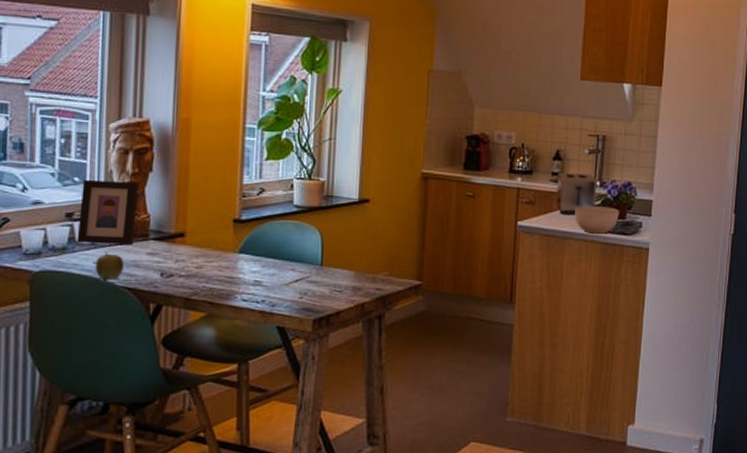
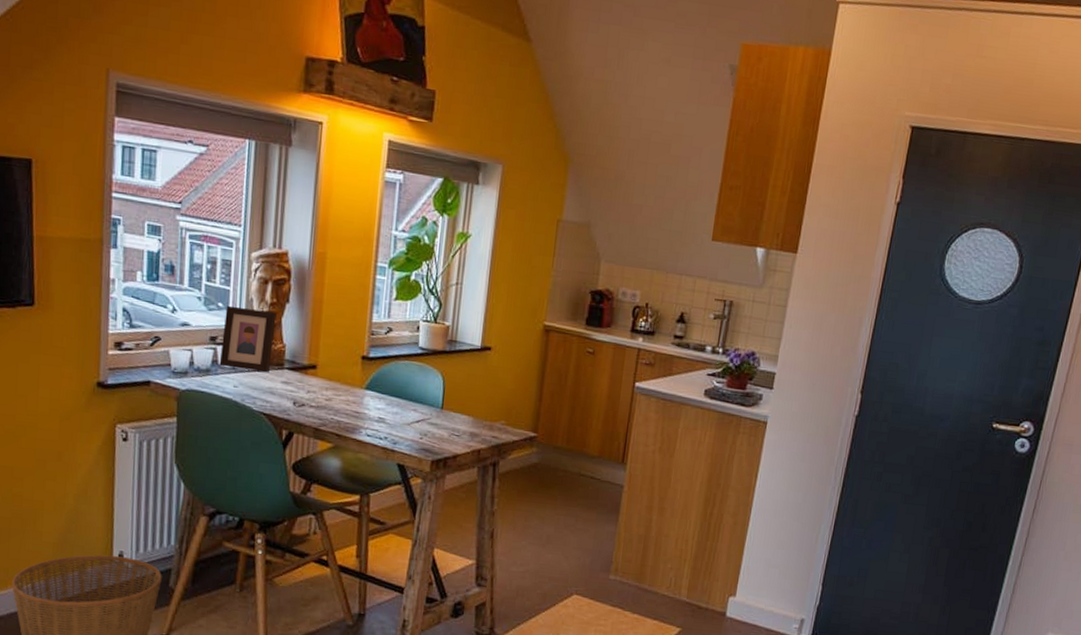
fruit: present [95,252,125,279] -> none [234,377,261,404]
toaster: present [555,172,597,215] -> none [675,336,720,381]
bowl: present [575,206,620,235] -> none [693,372,741,404]

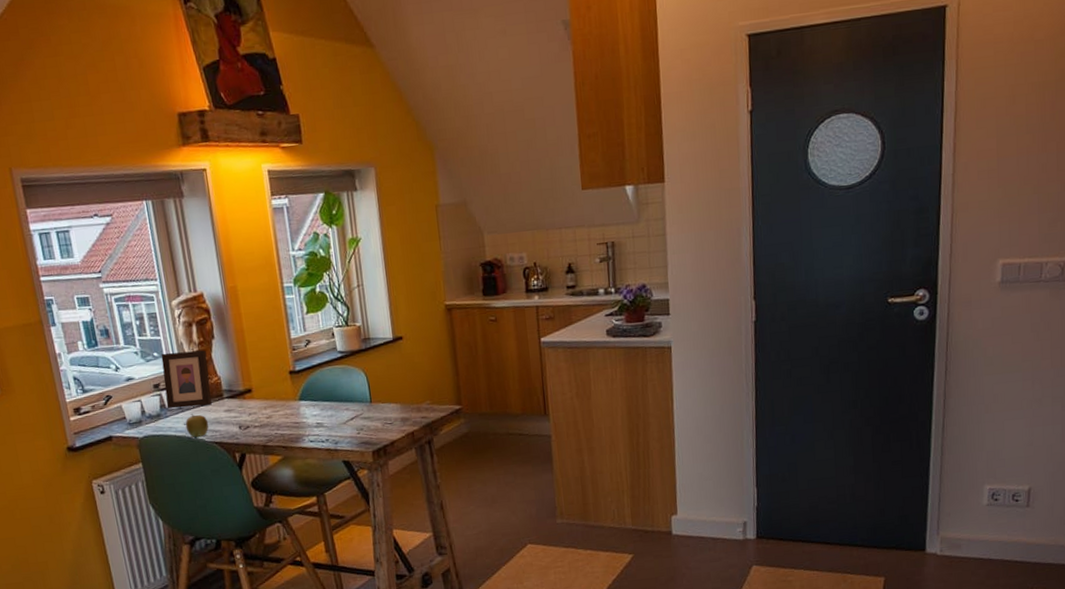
fruit: none [234,377,261,404] -> present [185,414,209,437]

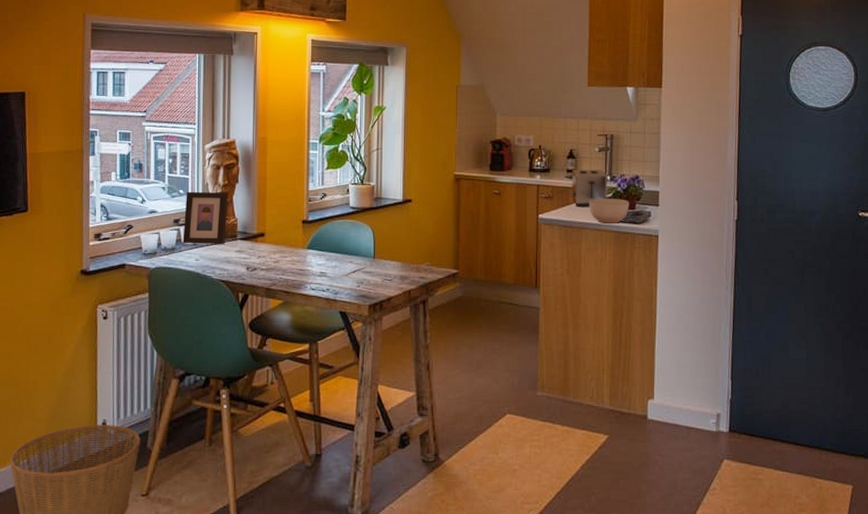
fruit: present [185,414,209,437] -> none [196,251,219,273]
toaster: none [571,282,614,325] -> present [571,169,608,207]
bowl: none [594,311,638,341] -> present [589,199,630,225]

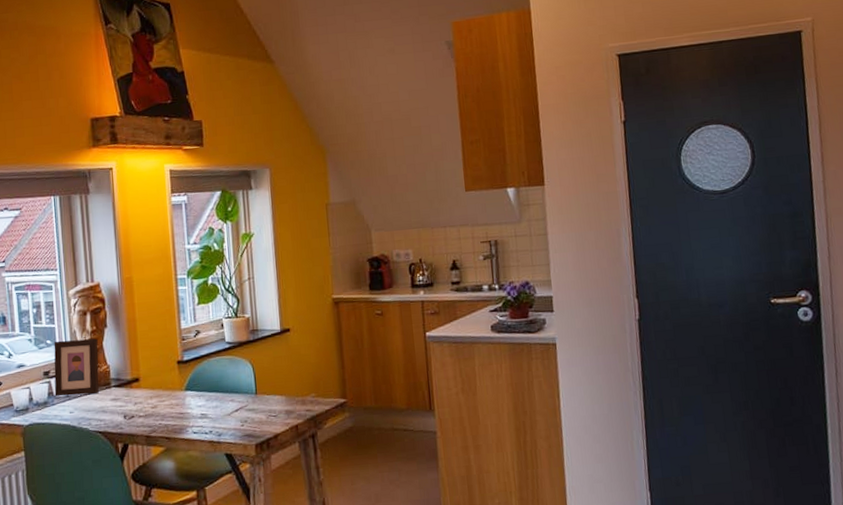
toaster: present [571,169,608,207] -> none [456,278,498,321]
bowl: present [589,199,630,225] -> none [478,308,522,337]

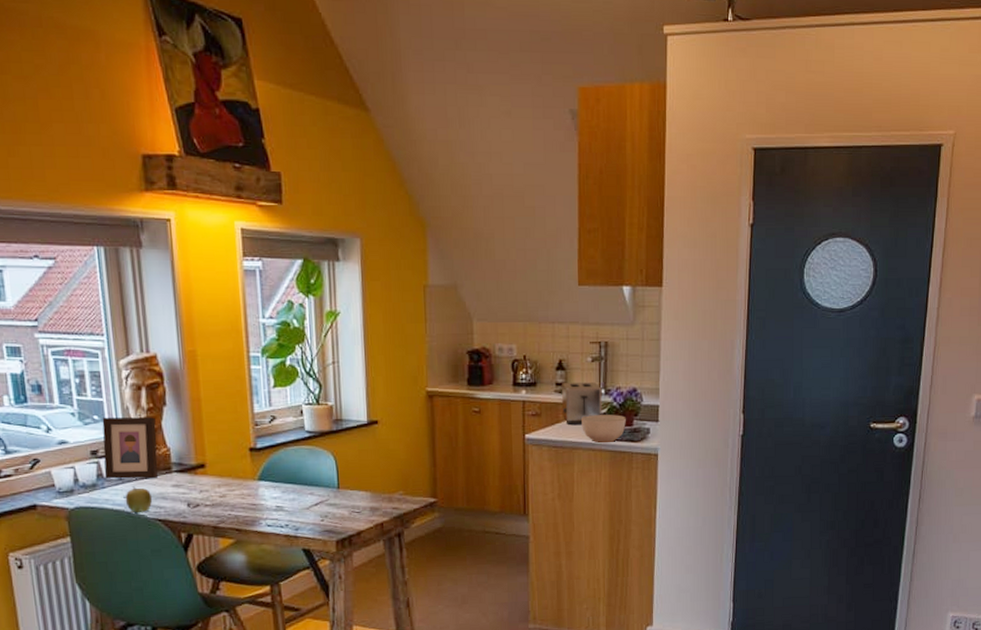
fruit: none [71,402,94,426] -> present [125,486,153,512]
toaster: none [456,278,498,321] -> present [561,381,602,425]
bowl: none [478,308,522,337] -> present [581,414,627,444]

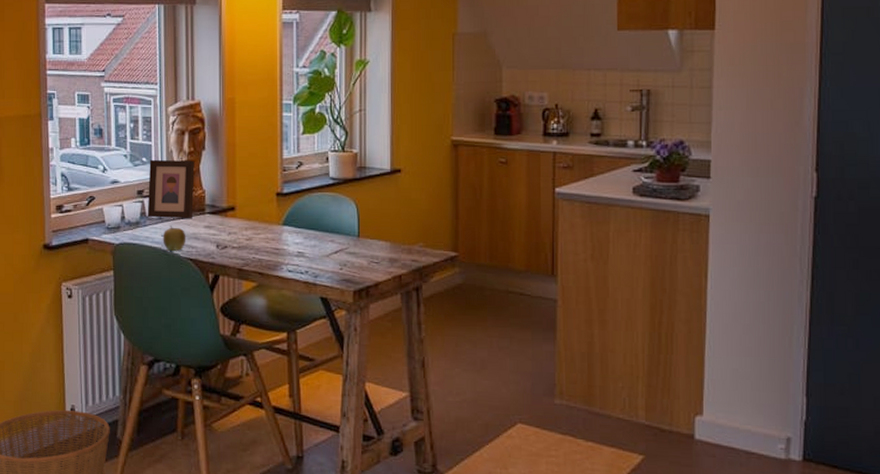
toaster: present [561,381,602,425] -> none [596,132,643,179]
bowl: present [581,414,627,444] -> none [619,169,672,201]

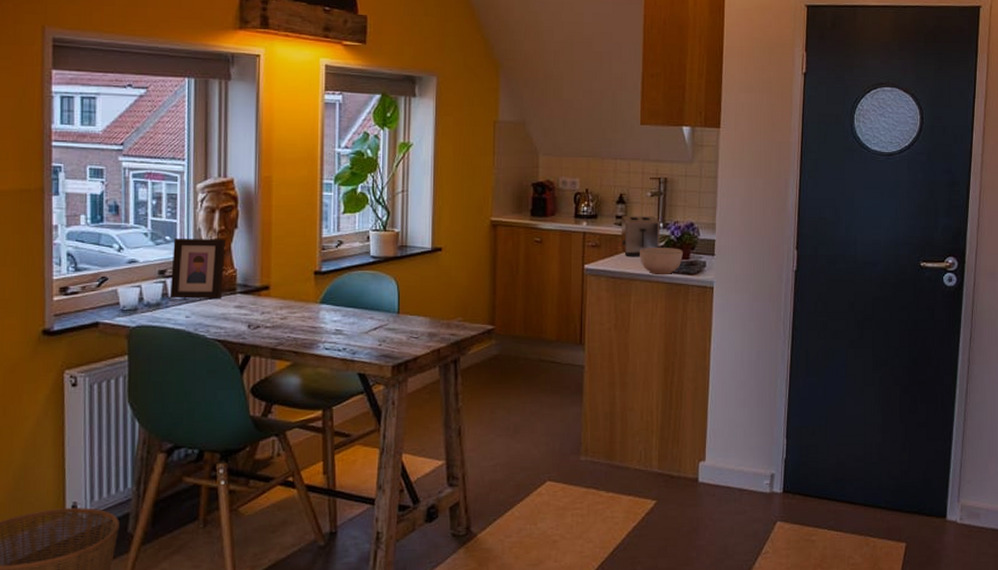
fruit: present [163,226,186,251] -> none [187,306,214,332]
toaster: none [596,132,643,179] -> present [620,215,660,256]
bowl: none [619,169,672,201] -> present [640,248,684,275]

